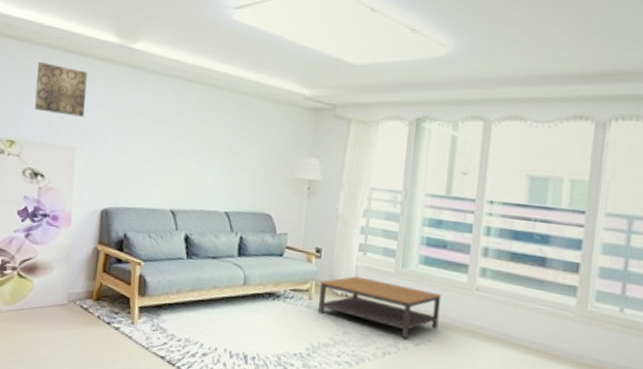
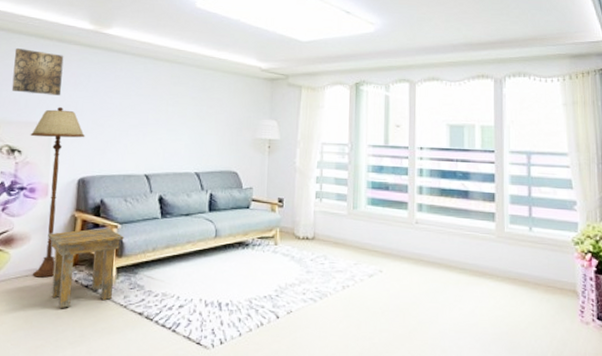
floor lamp: none [53,130,109,310] -> present [30,107,85,278]
side table: none [70,264,148,343] -> present [48,228,124,308]
coffee table: present [318,276,442,340] -> none [283,220,388,272]

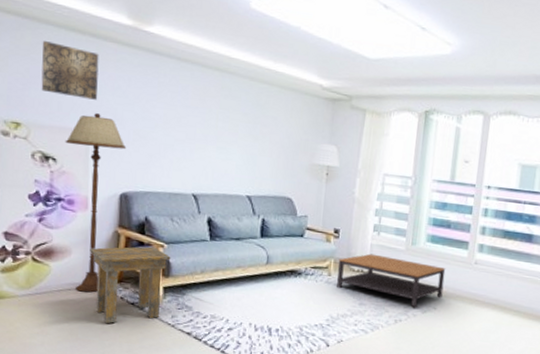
coffee table: none [283,220,388,272] -> present [337,253,446,308]

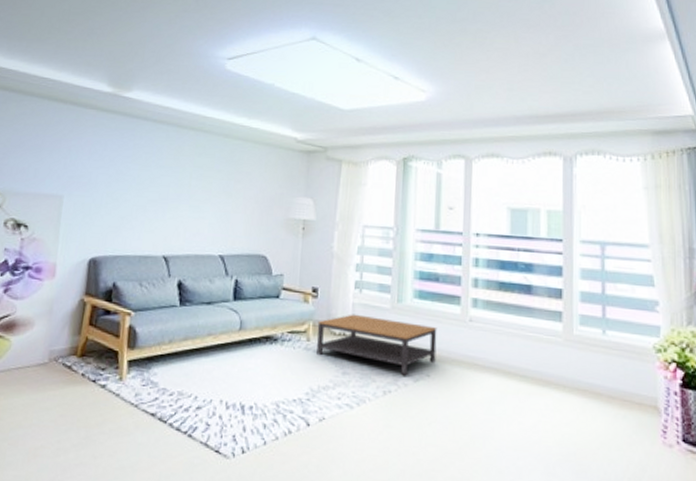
wall art: present [41,41,99,100] -> none [20,112,79,165]
floor lamp: present [65,113,127,293] -> none [35,178,99,370]
side table: present [90,246,171,323] -> none [53,315,138,405]

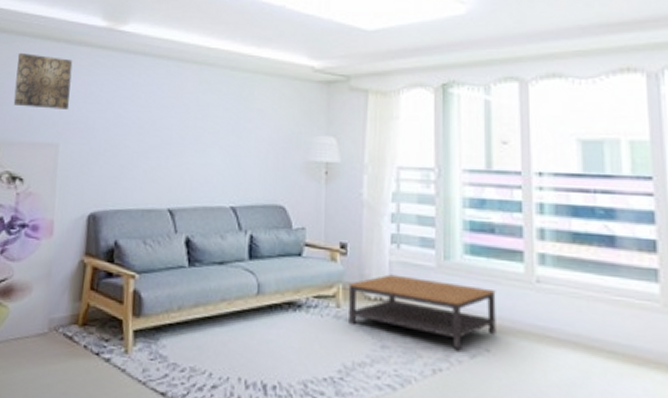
wall art: none [20,112,79,165] -> present [13,53,73,110]

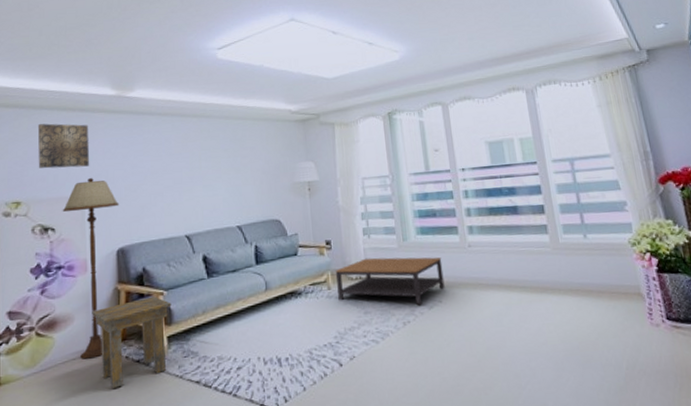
floor lamp: none [33,124,97,340] -> present [62,178,120,359]
side table: none [52,278,143,381] -> present [92,296,172,388]

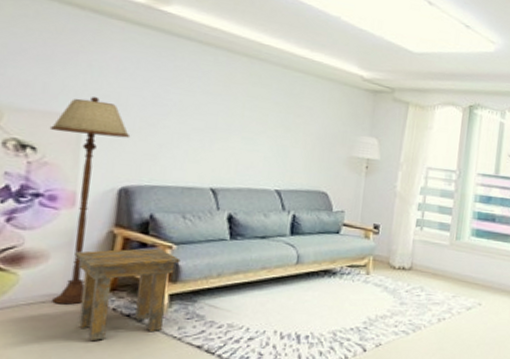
wall art: present [37,123,90,169] -> none [21,14,102,82]
coffee table: present [335,257,445,306] -> none [376,249,491,305]

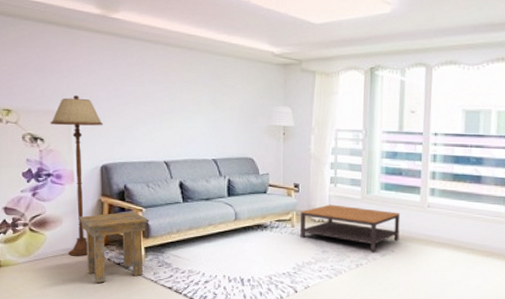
coffee table: none [376,249,491,305] -> present [300,204,401,252]

